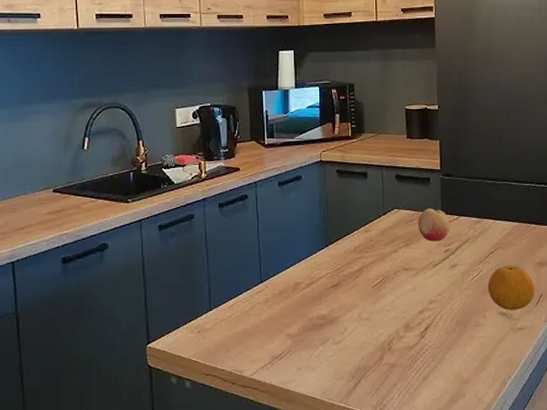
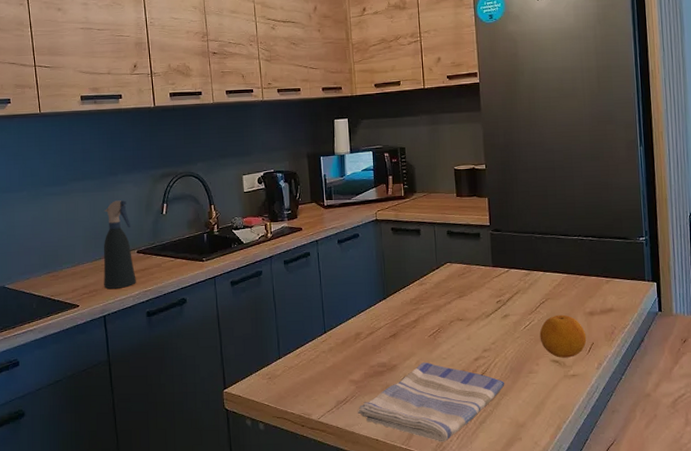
spray bottle: none [13,132,51,231] -> present [103,200,136,289]
dish towel: none [293,315,450,400] -> present [357,362,505,442]
fruit: present [418,208,450,242] -> none [470,262,501,293]

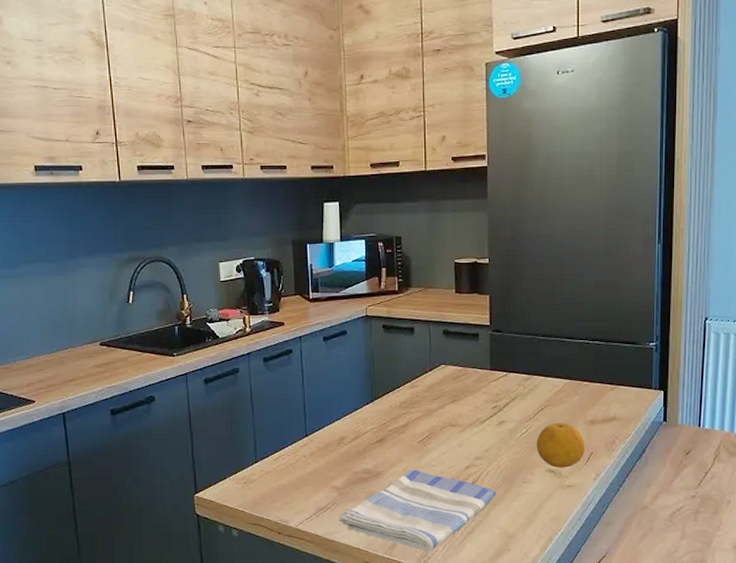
spray bottle: present [103,200,136,289] -> none [61,286,99,383]

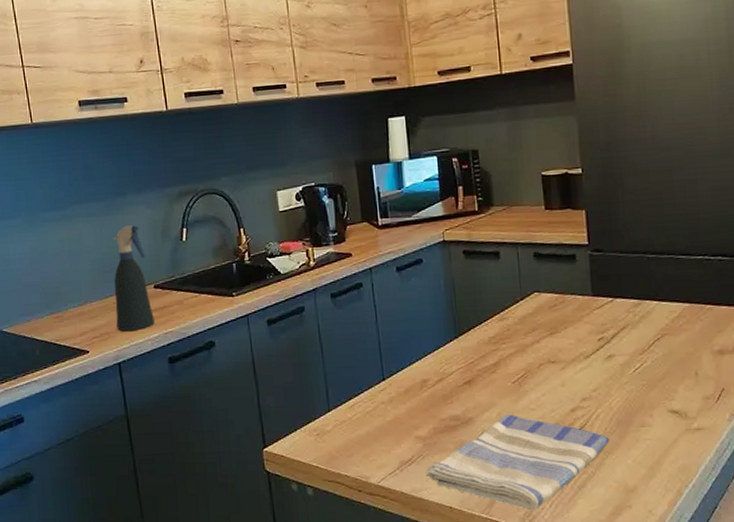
spray bottle: none [61,286,99,383] -> present [113,225,155,331]
fruit: present [536,422,586,468] -> none [653,354,715,408]

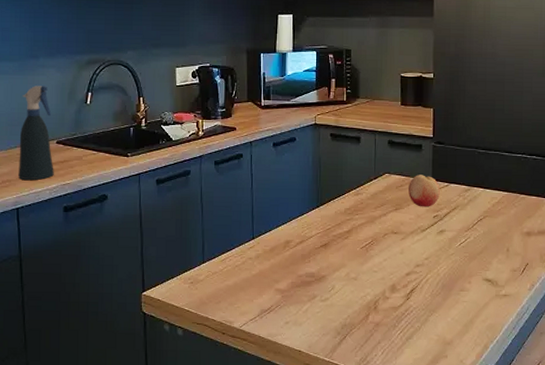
dish towel: present [425,414,610,511] -> none [281,275,435,356]
fruit: none [564,290,604,329] -> present [408,175,440,207]

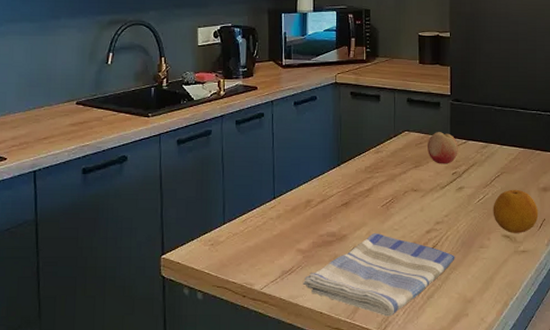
spray bottle: present [18,86,54,180] -> none [36,46,73,141]
dish towel: none [281,275,435,356] -> present [302,233,455,317]
fruit: none [474,233,522,277] -> present [493,189,539,233]

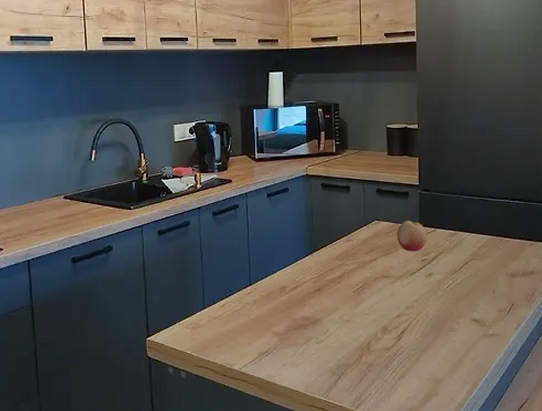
dish towel: present [302,233,455,317] -> none [279,317,425,395]
fruit: present [493,189,539,233] -> none [462,275,507,317]

